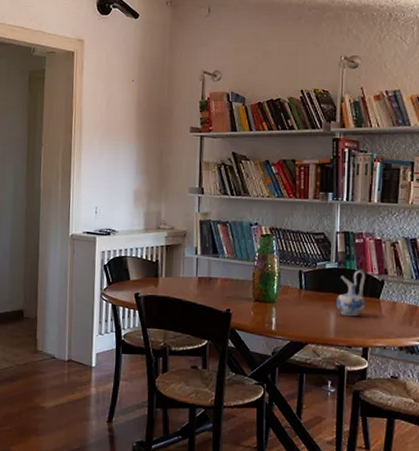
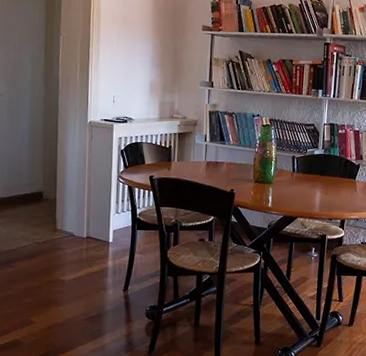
ceramic pitcher: present [337,270,366,317] -> none [322,156,346,195]

